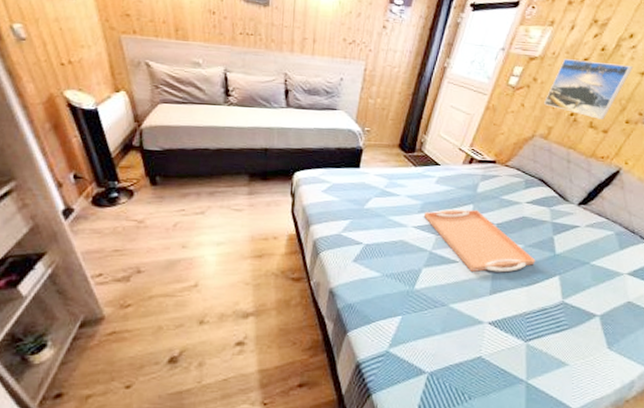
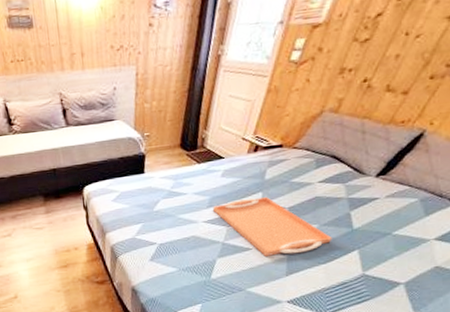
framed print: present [543,59,634,120] -> none [331,11,439,81]

